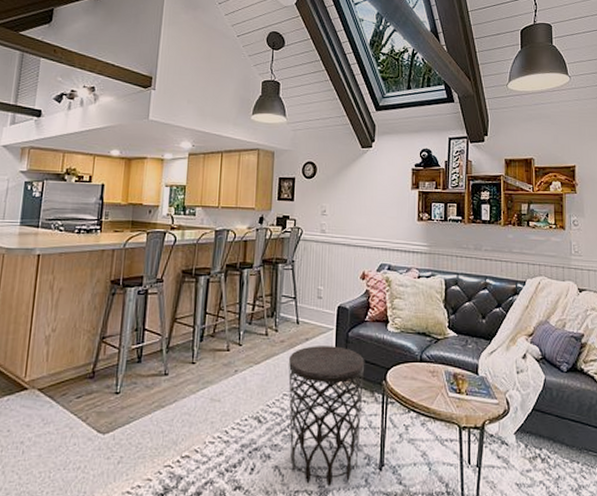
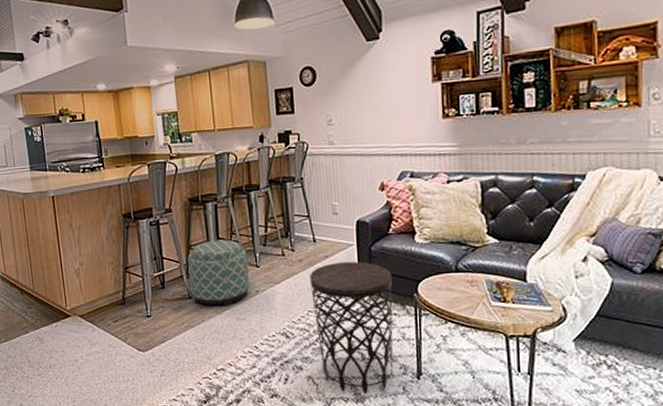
ottoman: none [168,314,231,386] -> present [187,239,250,306]

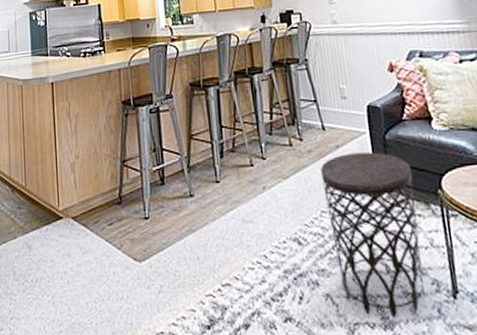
ottoman: present [187,239,250,306] -> none [188,127,256,206]

